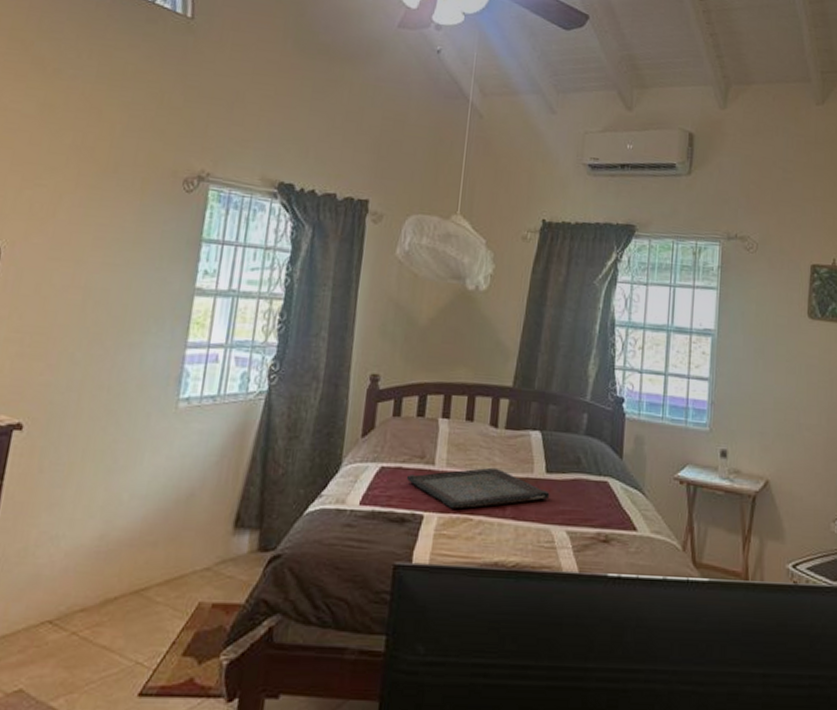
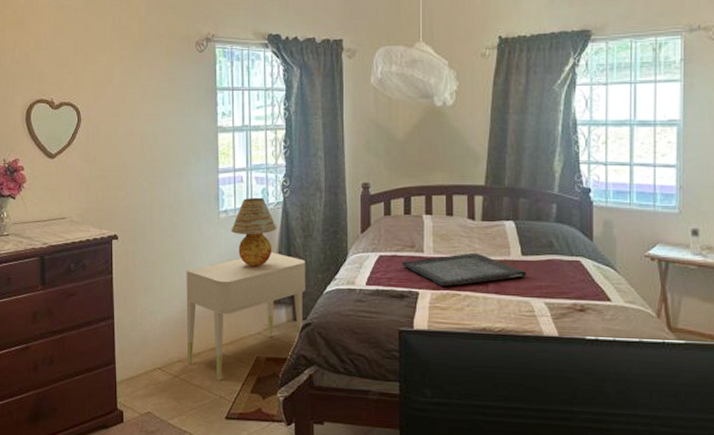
nightstand: none [95,457,286,639] -> present [186,252,306,381]
table lamp: none [190,383,255,476] -> present [231,197,277,267]

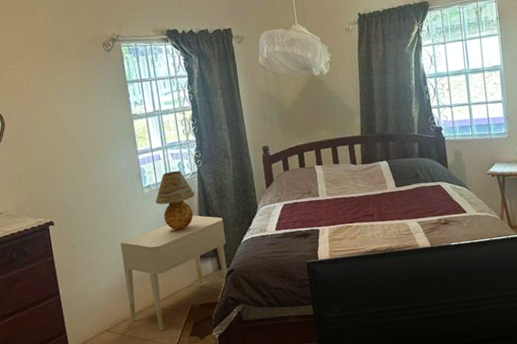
serving tray: present [401,252,527,287] -> none [302,190,402,222]

